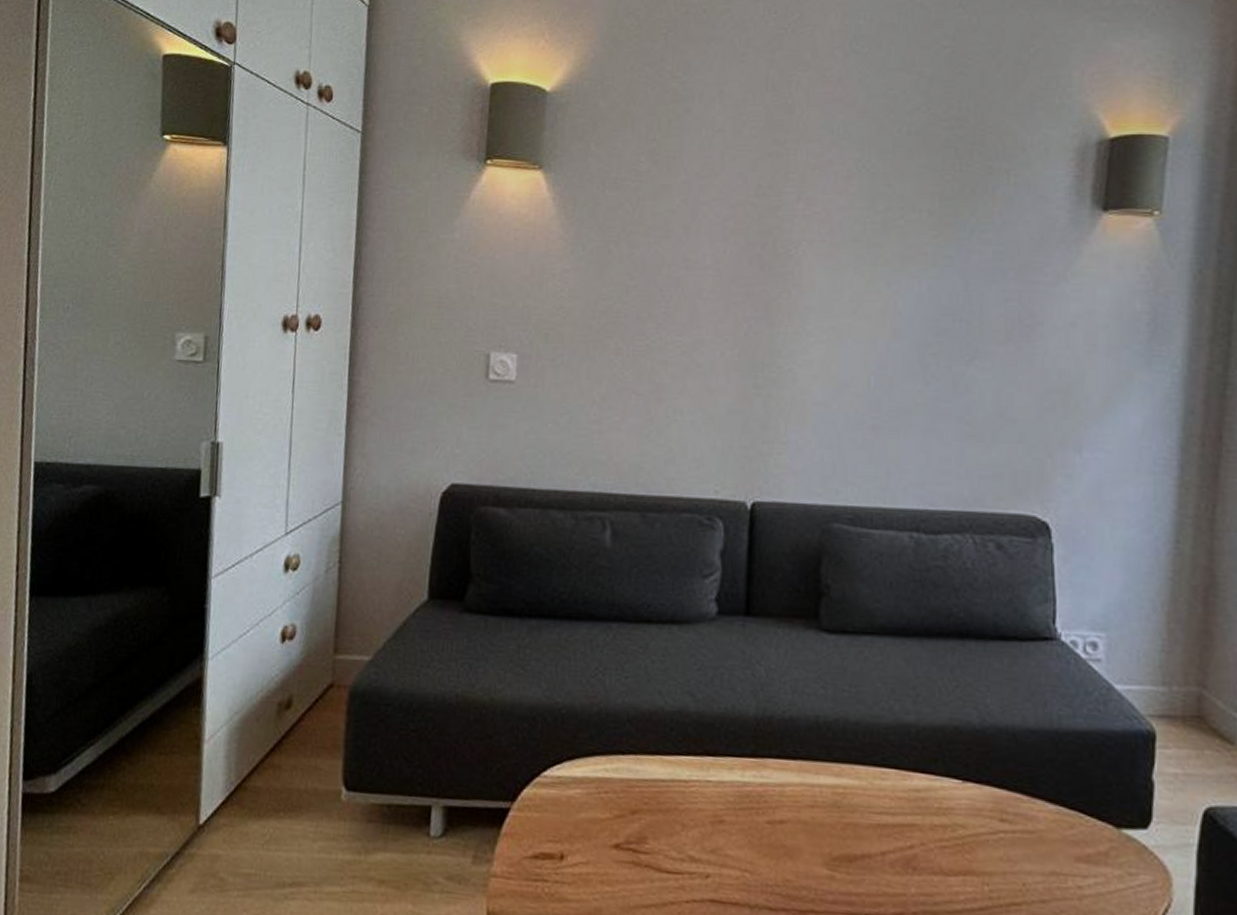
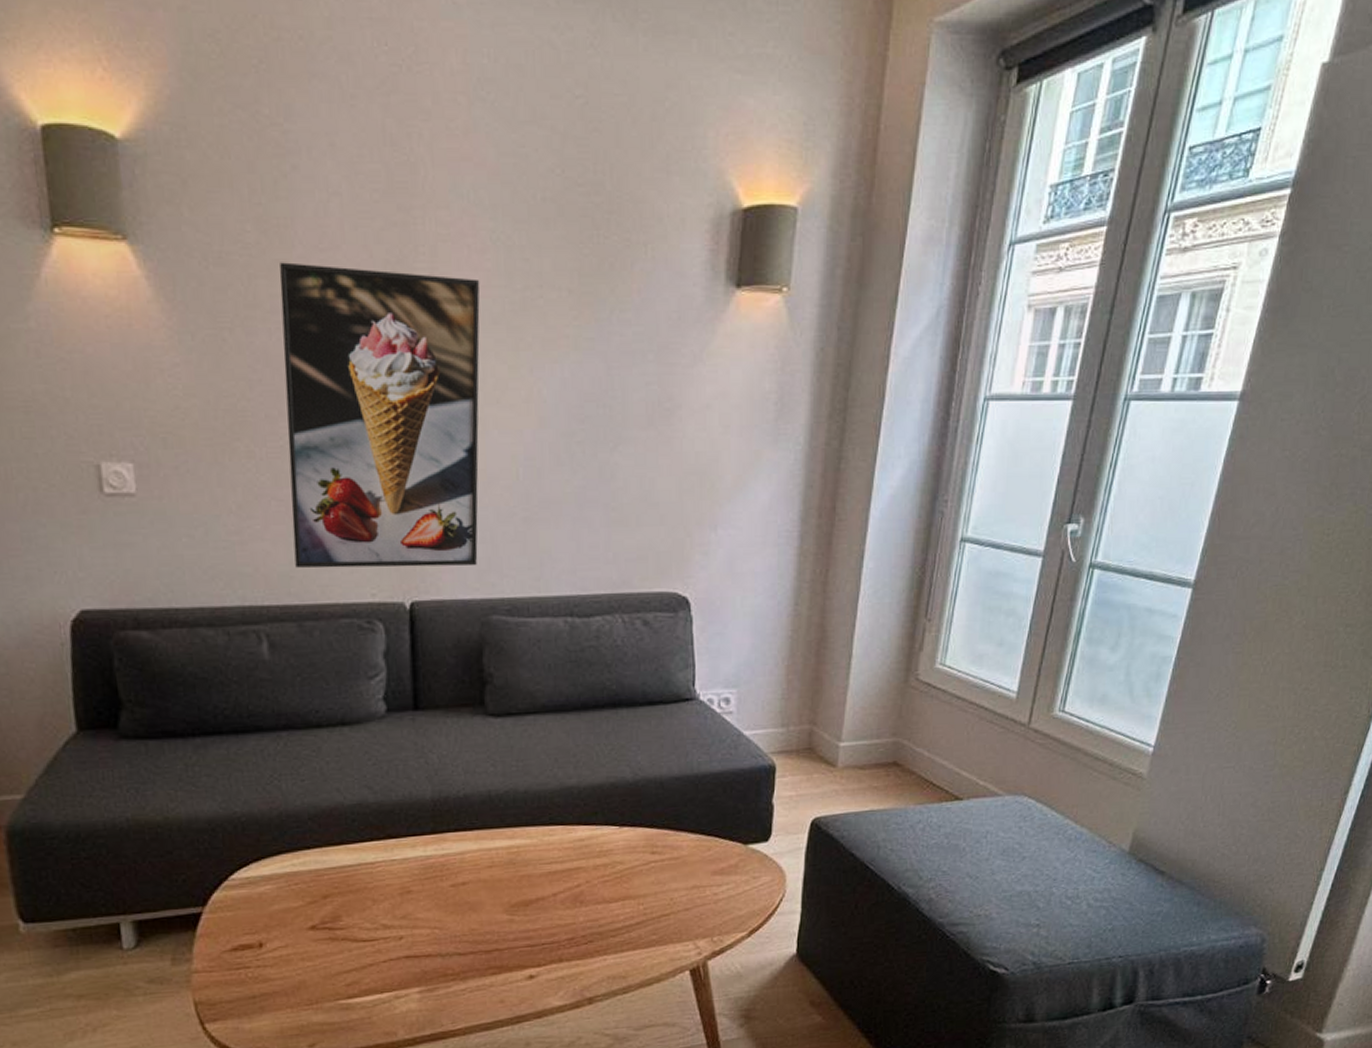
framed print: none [646,187,844,471] -> present [279,262,481,569]

